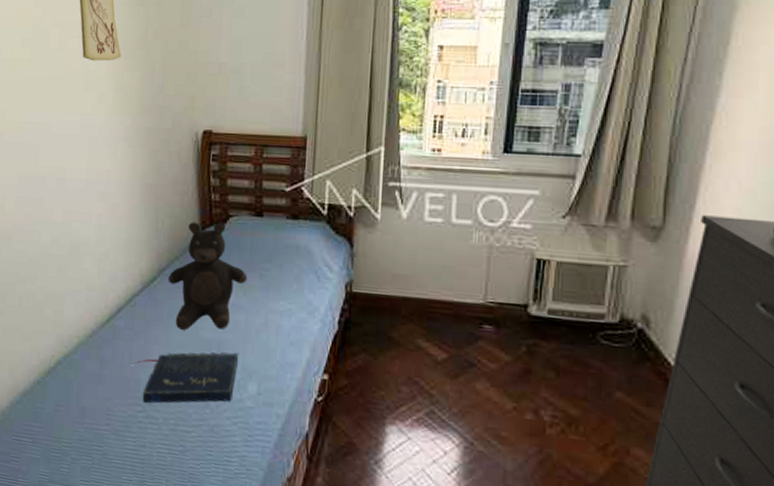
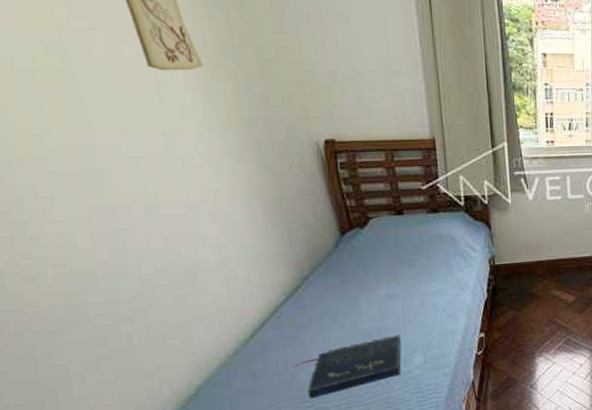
teddy bear: present [167,222,248,330] -> none [313,225,398,327]

